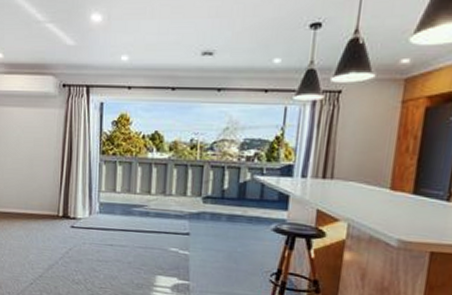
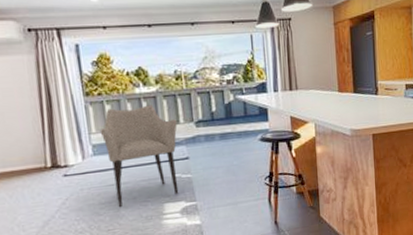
armchair: none [108,169,184,269] -> present [100,105,179,208]

